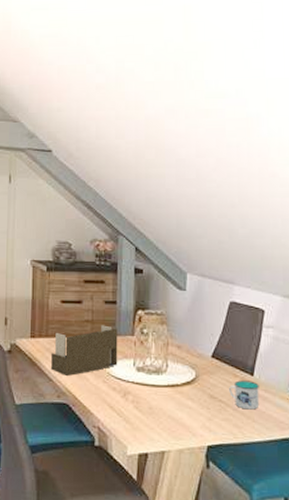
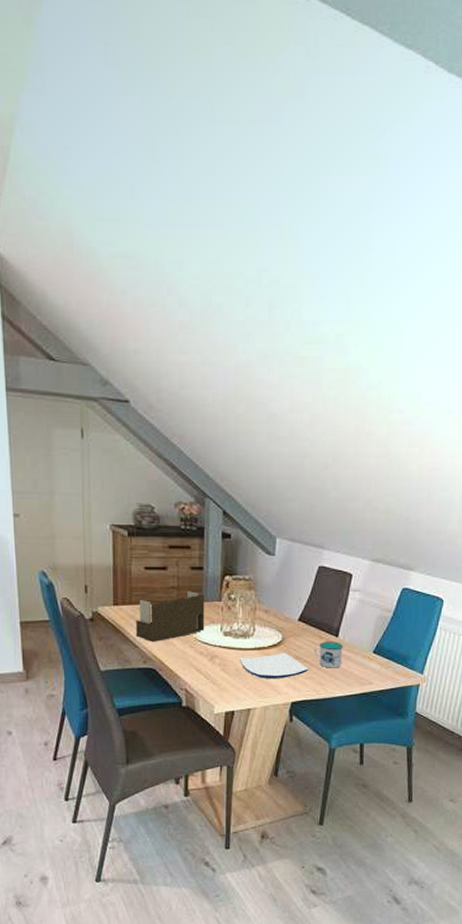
plate: none [152,391,224,419] -> present [239,653,309,678]

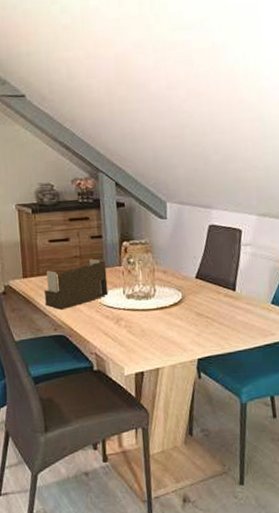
plate: present [239,653,309,678] -> none [143,311,211,337]
mug: present [314,642,343,668] -> none [214,296,243,322]

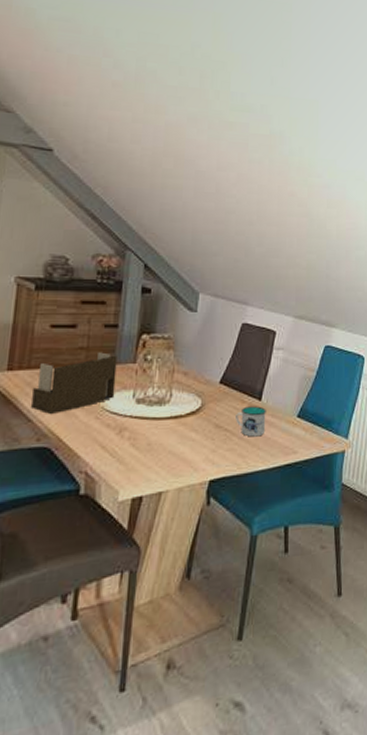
mug: none [214,296,243,322] -> present [236,406,266,437]

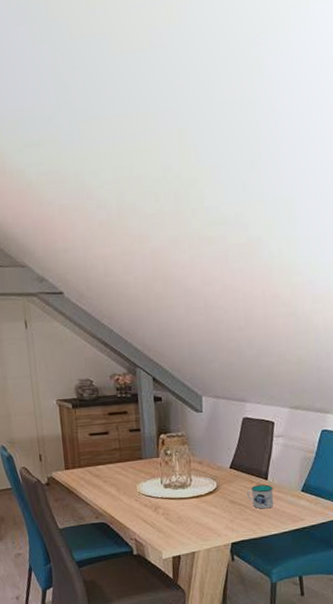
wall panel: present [31,352,118,415] -> none [86,451,147,500]

